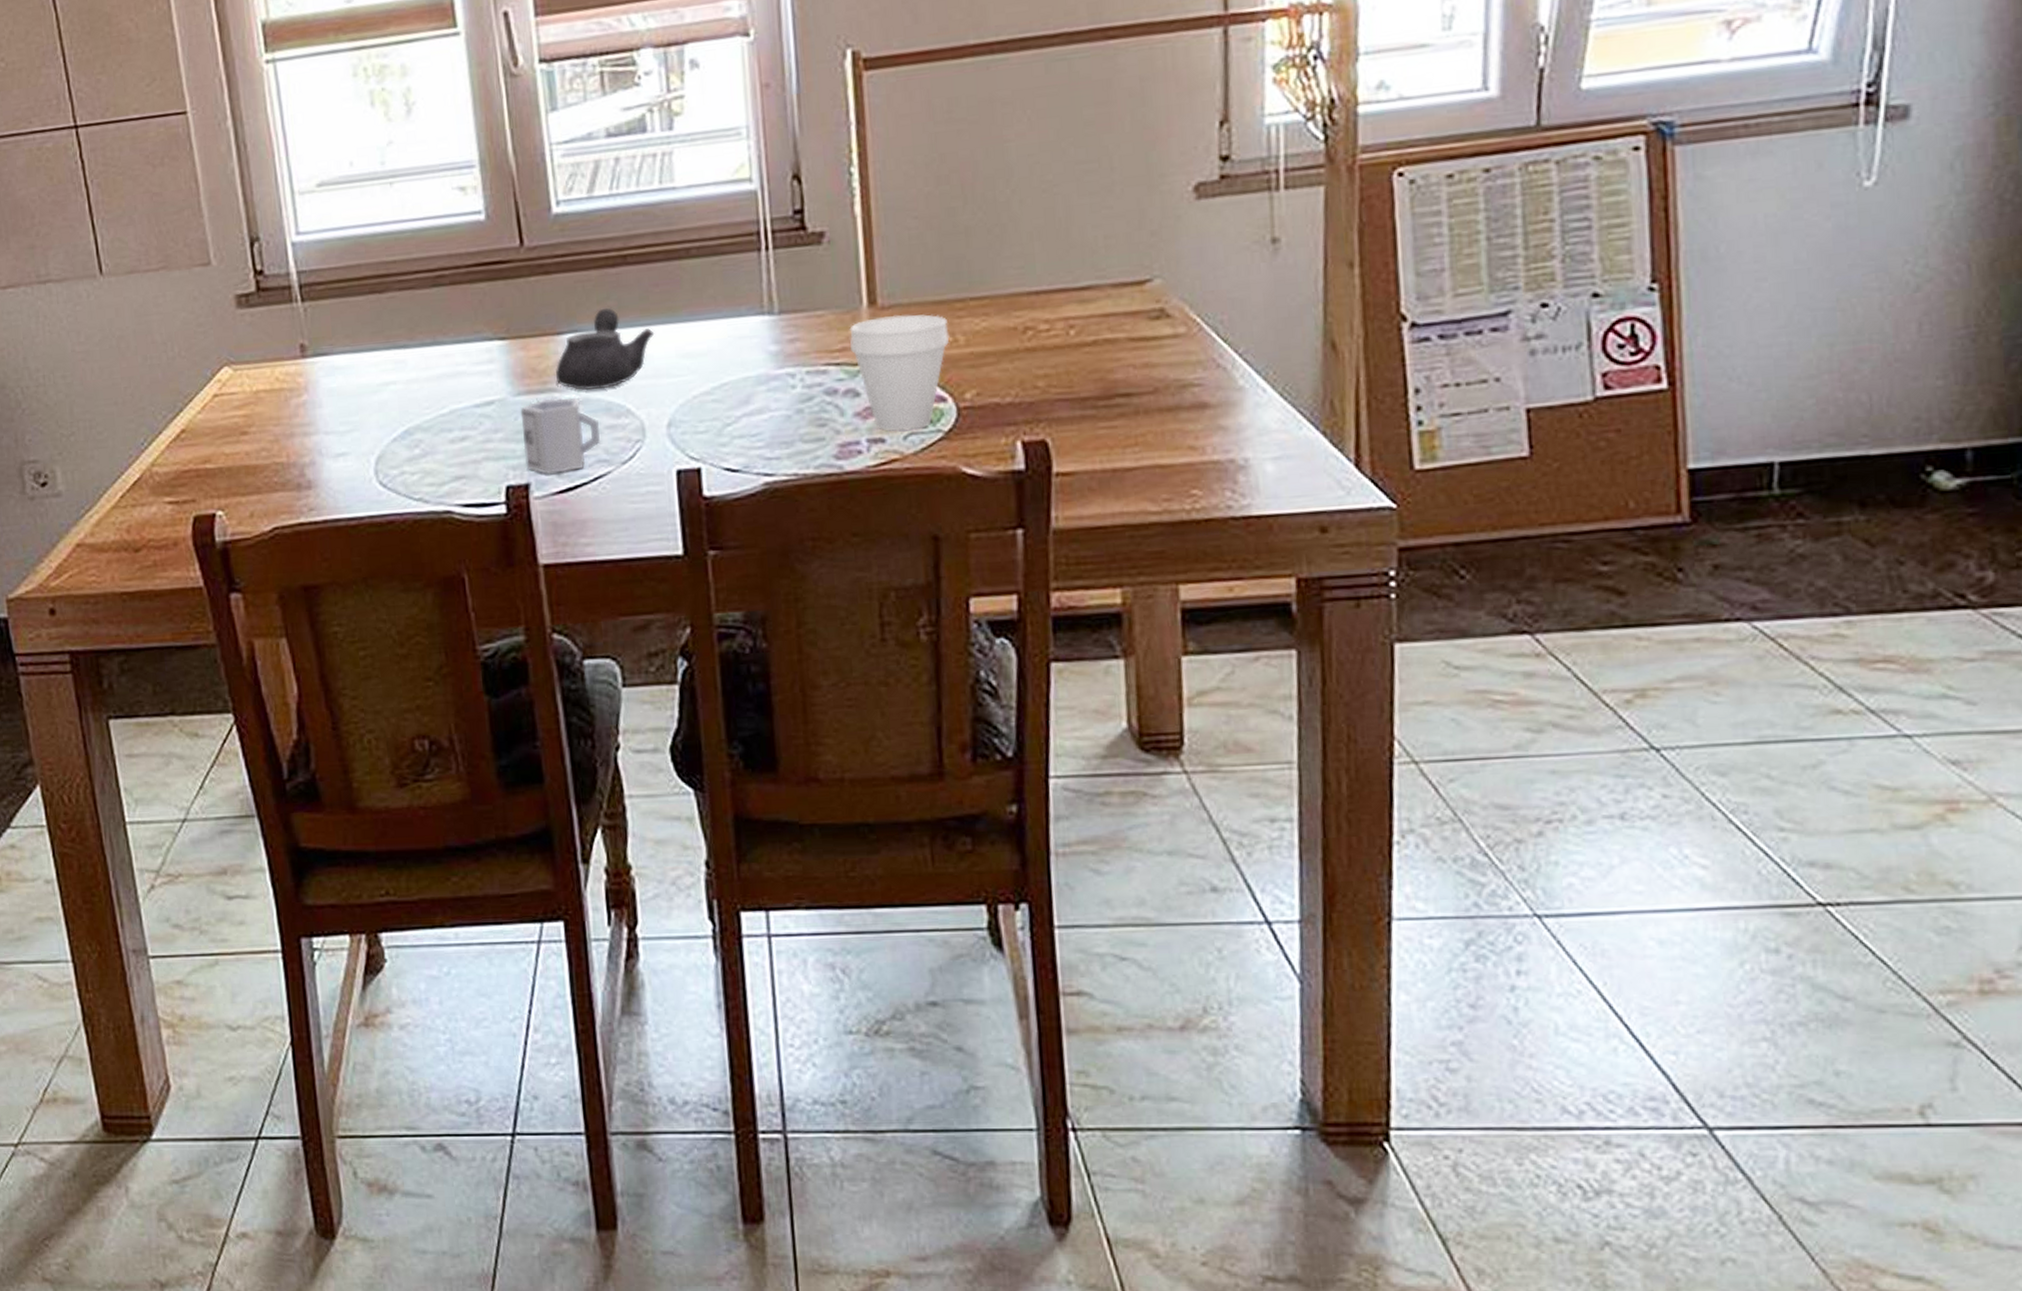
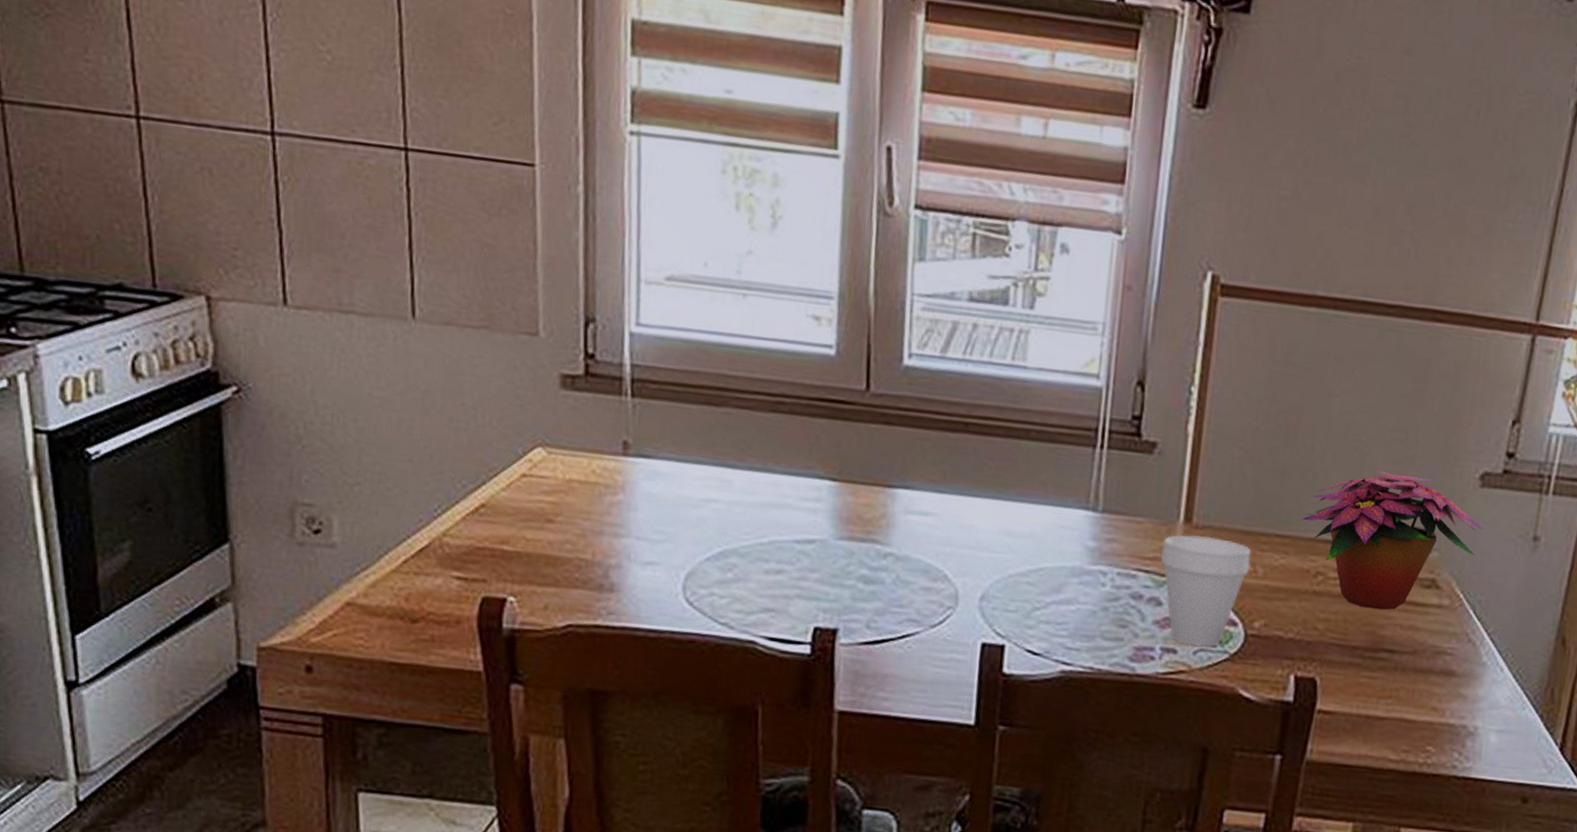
cup: present [520,397,600,474] -> none [837,548,915,625]
teapot: present [555,308,655,390] -> none [880,470,983,550]
flower arrangement: none [998,203,1208,355] -> present [1302,470,1482,610]

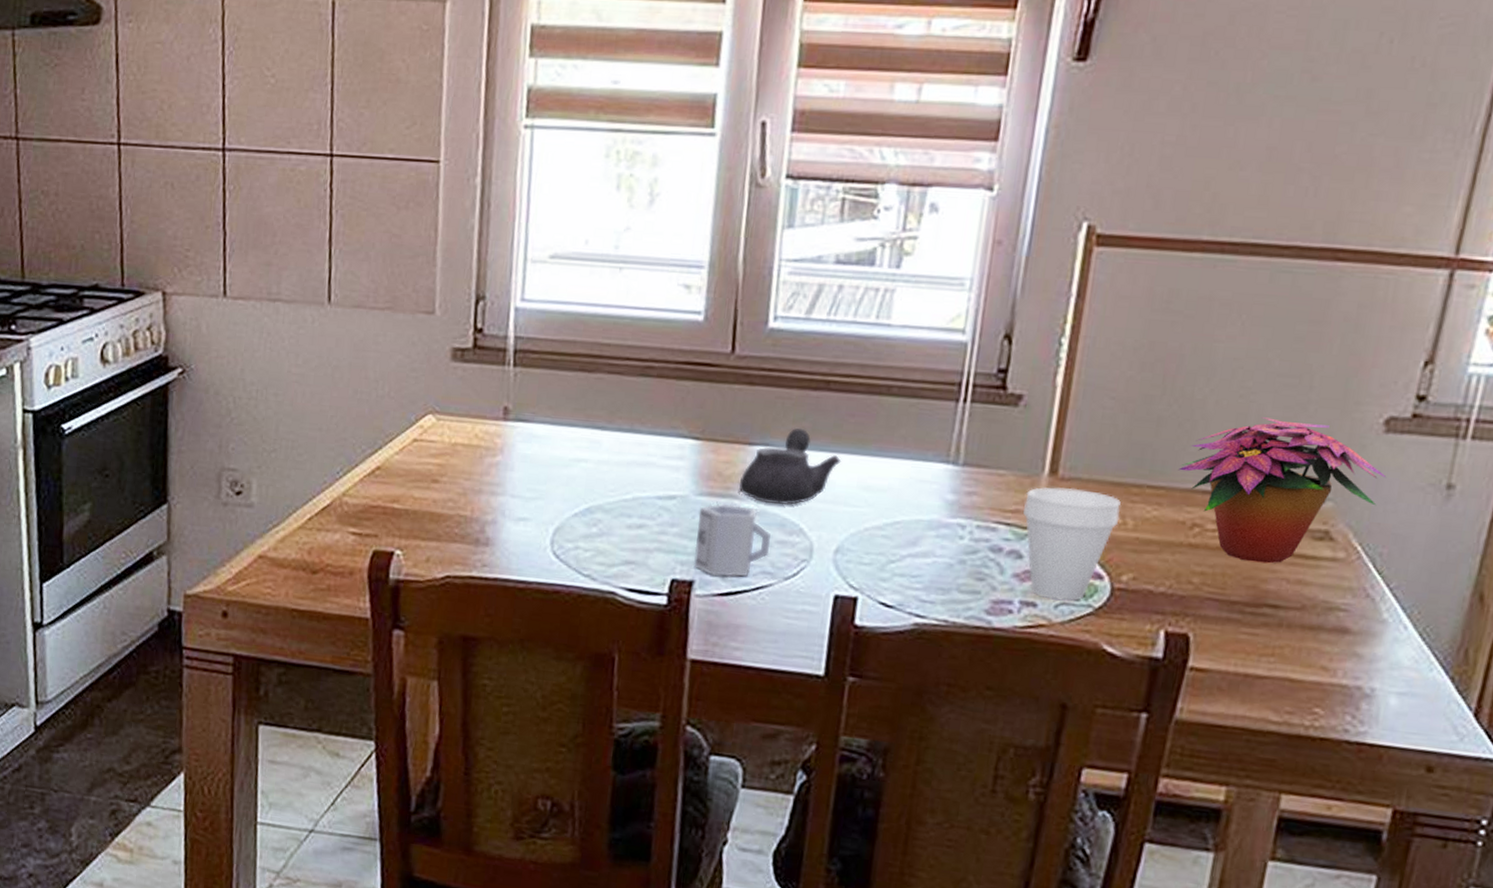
cup: none [837,548,915,625] -> present [694,503,771,577]
teapot: none [880,470,983,550] -> present [739,428,841,505]

